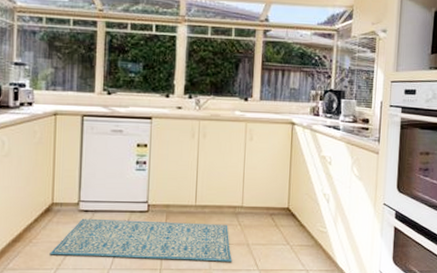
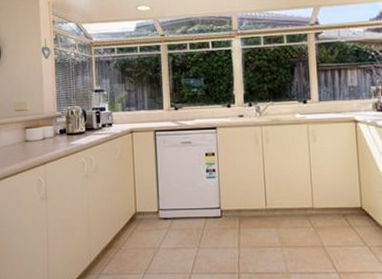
rug: present [49,218,233,262] -> none [137,225,309,265]

